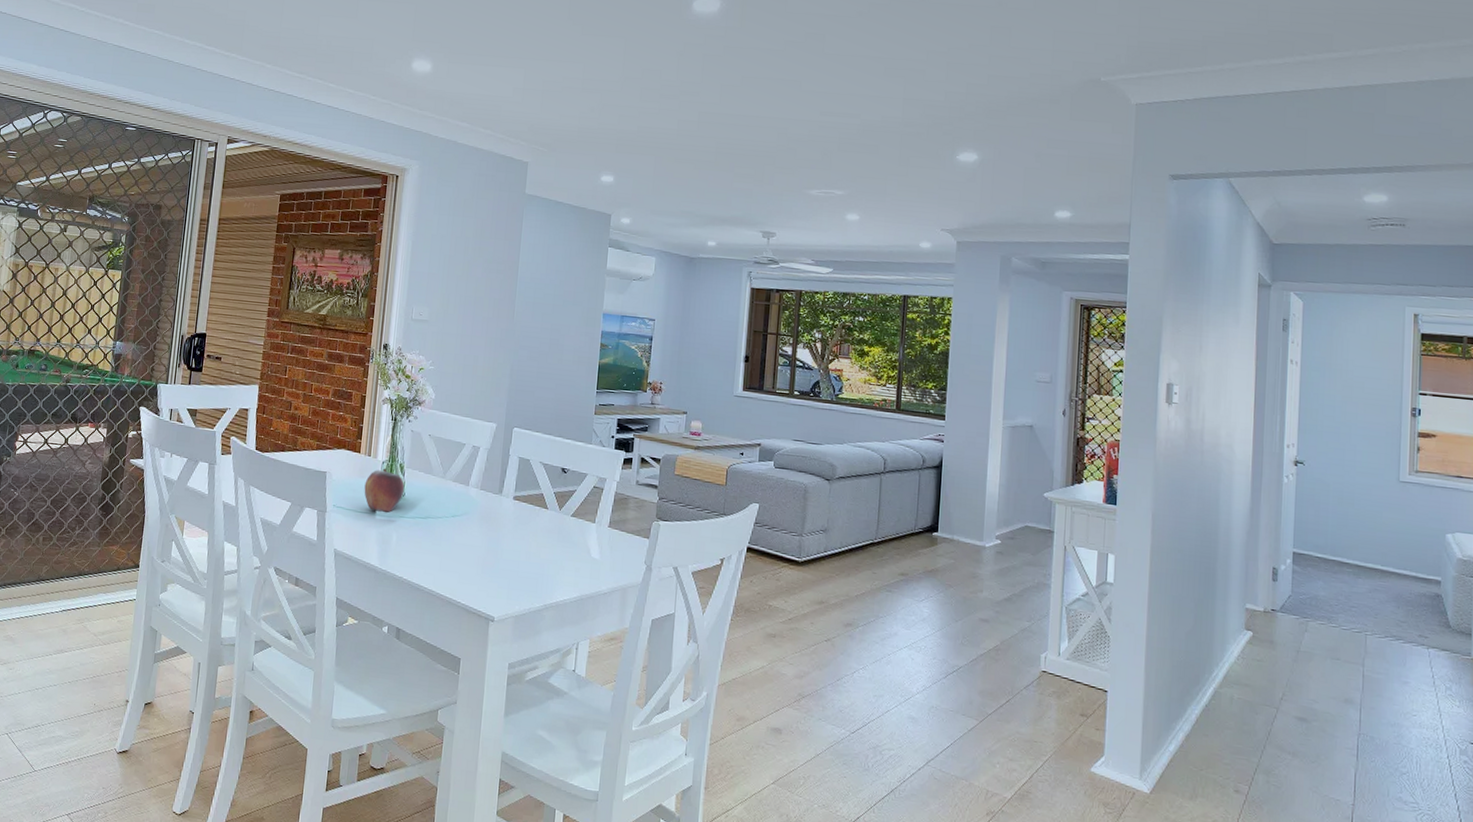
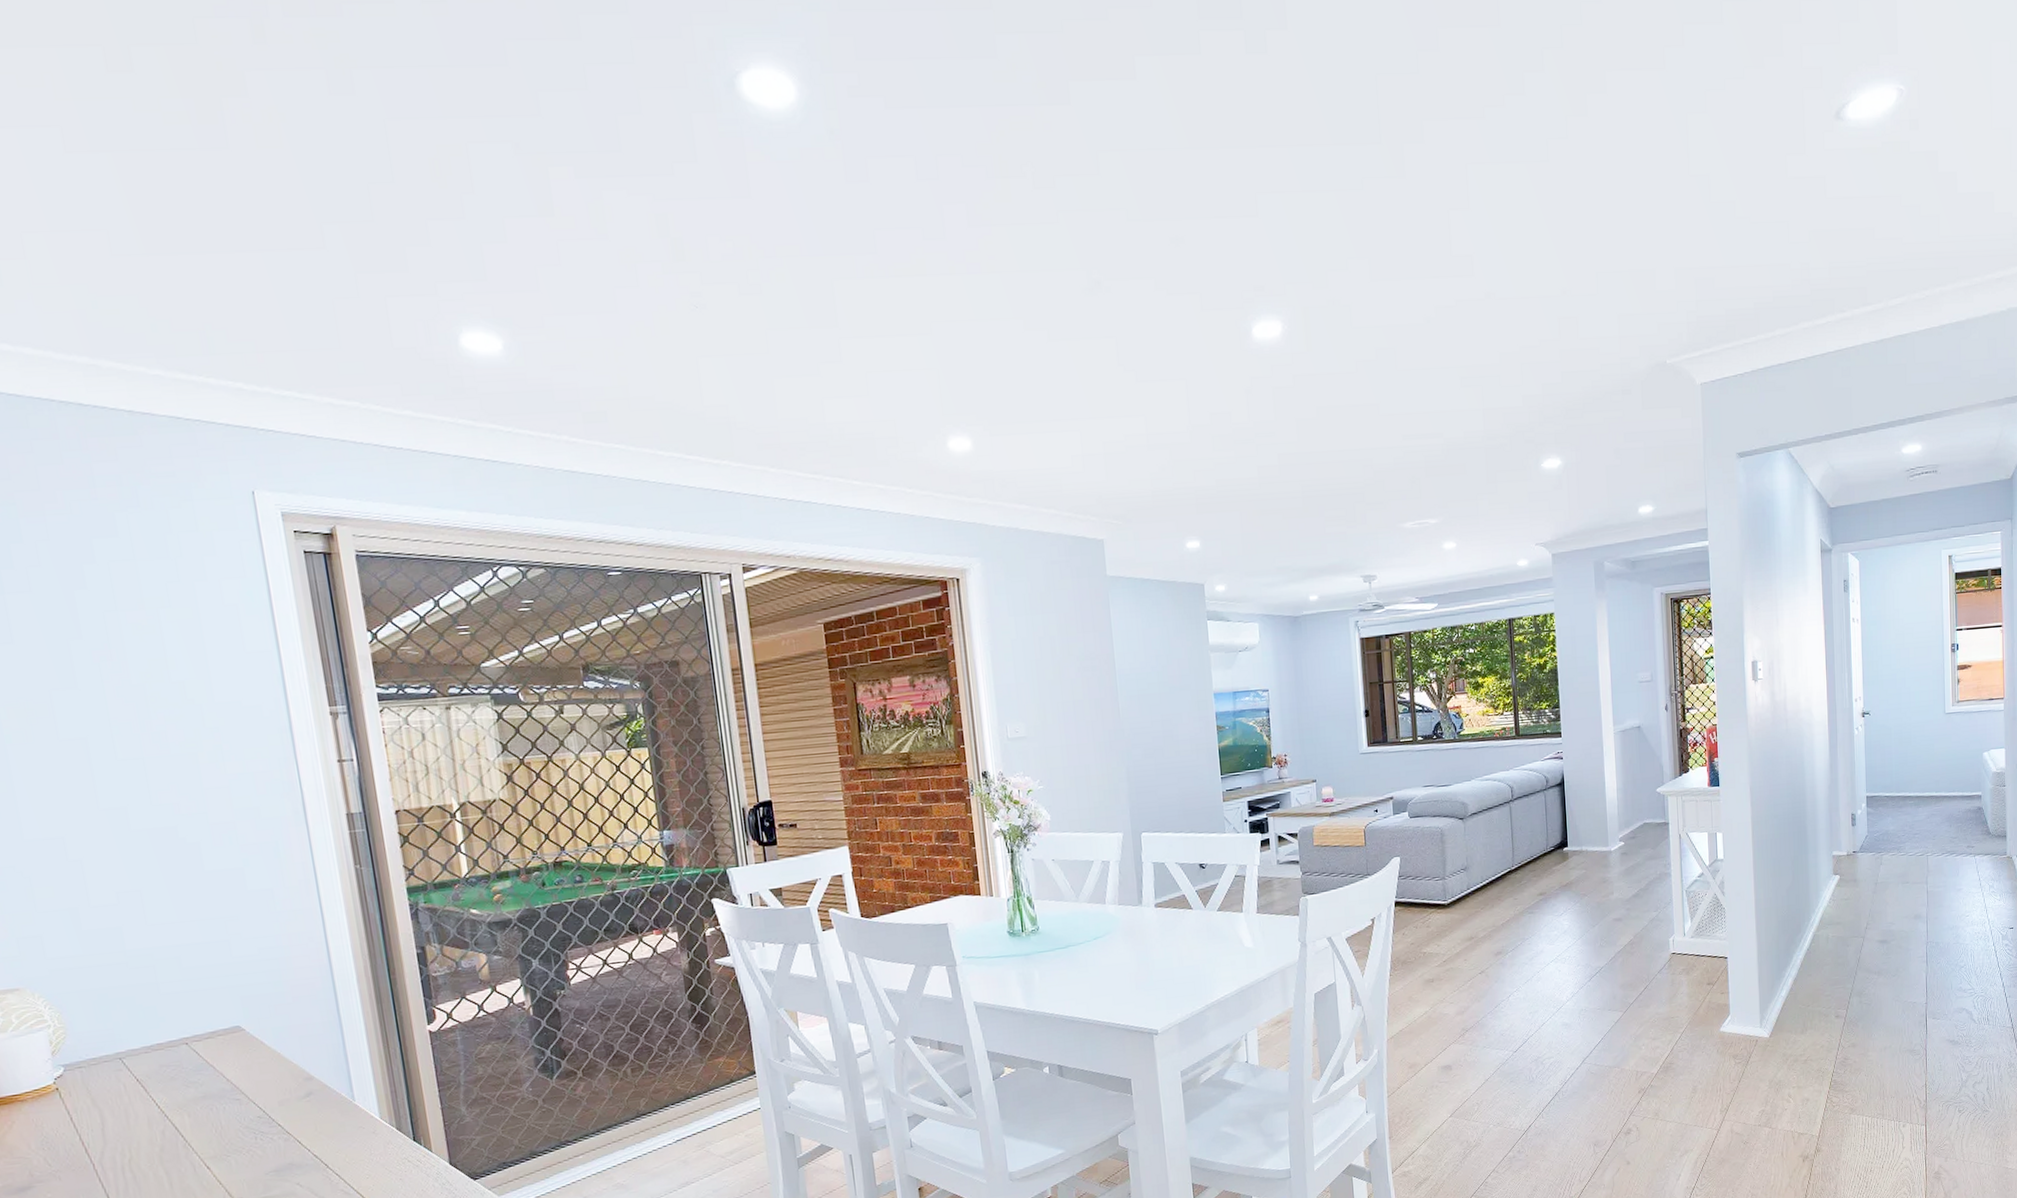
fruit: present [364,468,405,513] -> none [992,905,1038,953]

